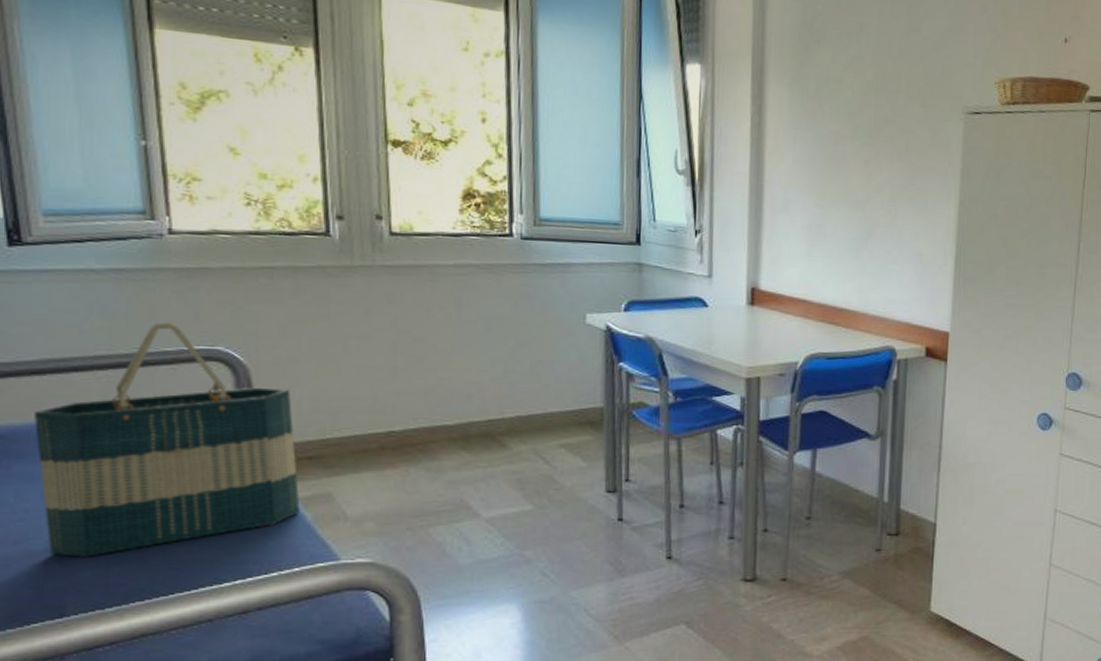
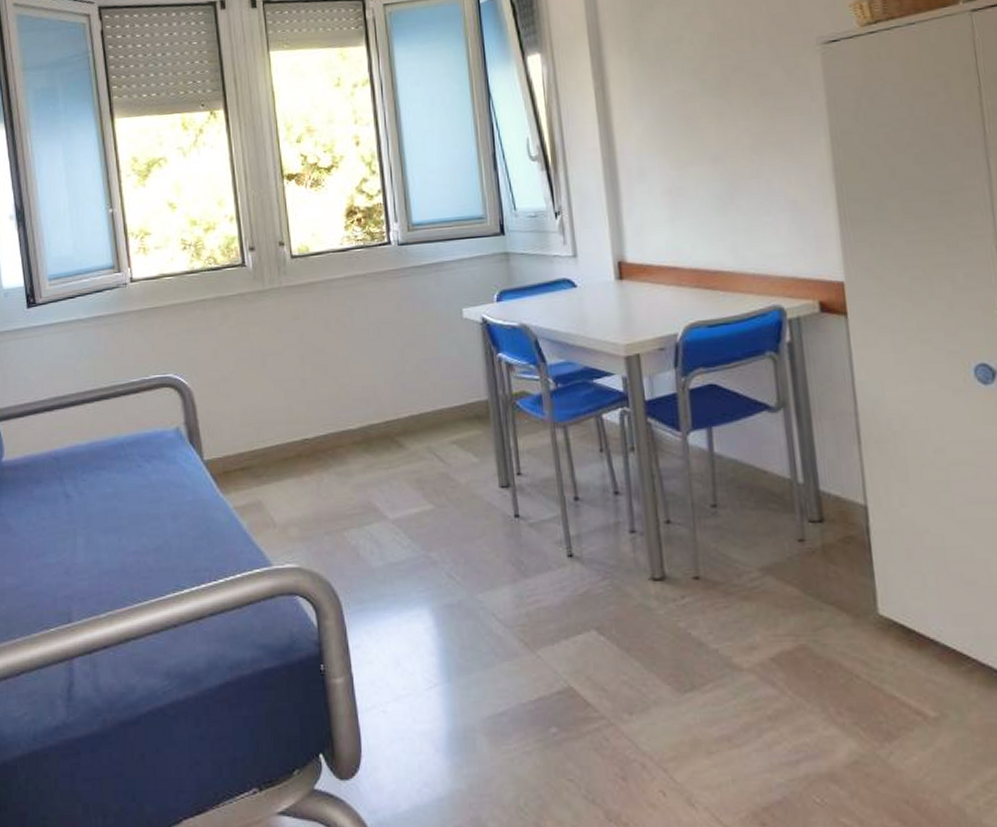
tote bag: present [34,322,300,557] -> none [47,357,238,568]

